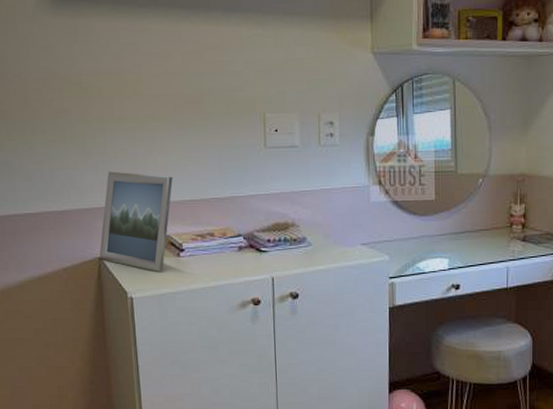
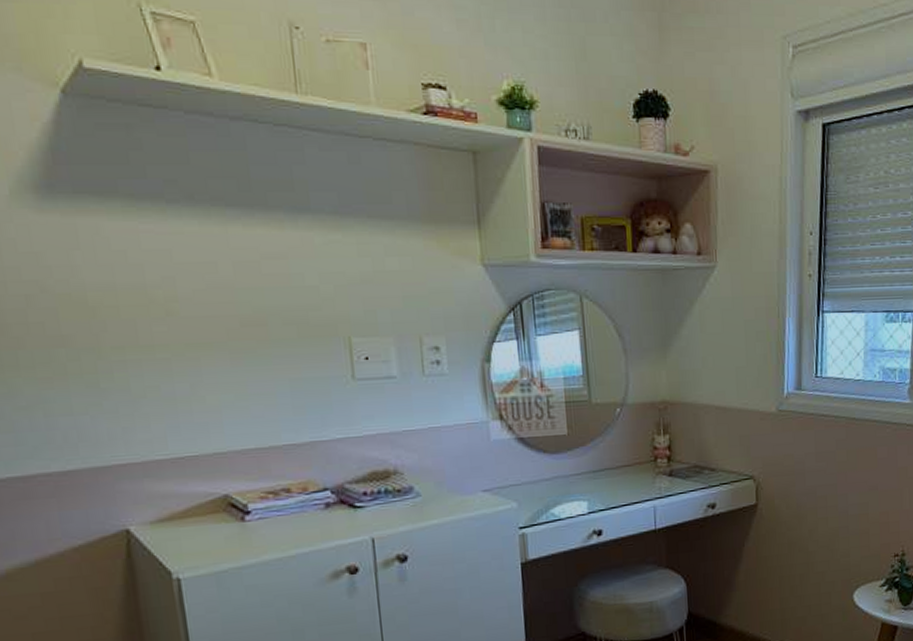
picture frame: present [99,171,173,272] -> none [126,415,230,542]

